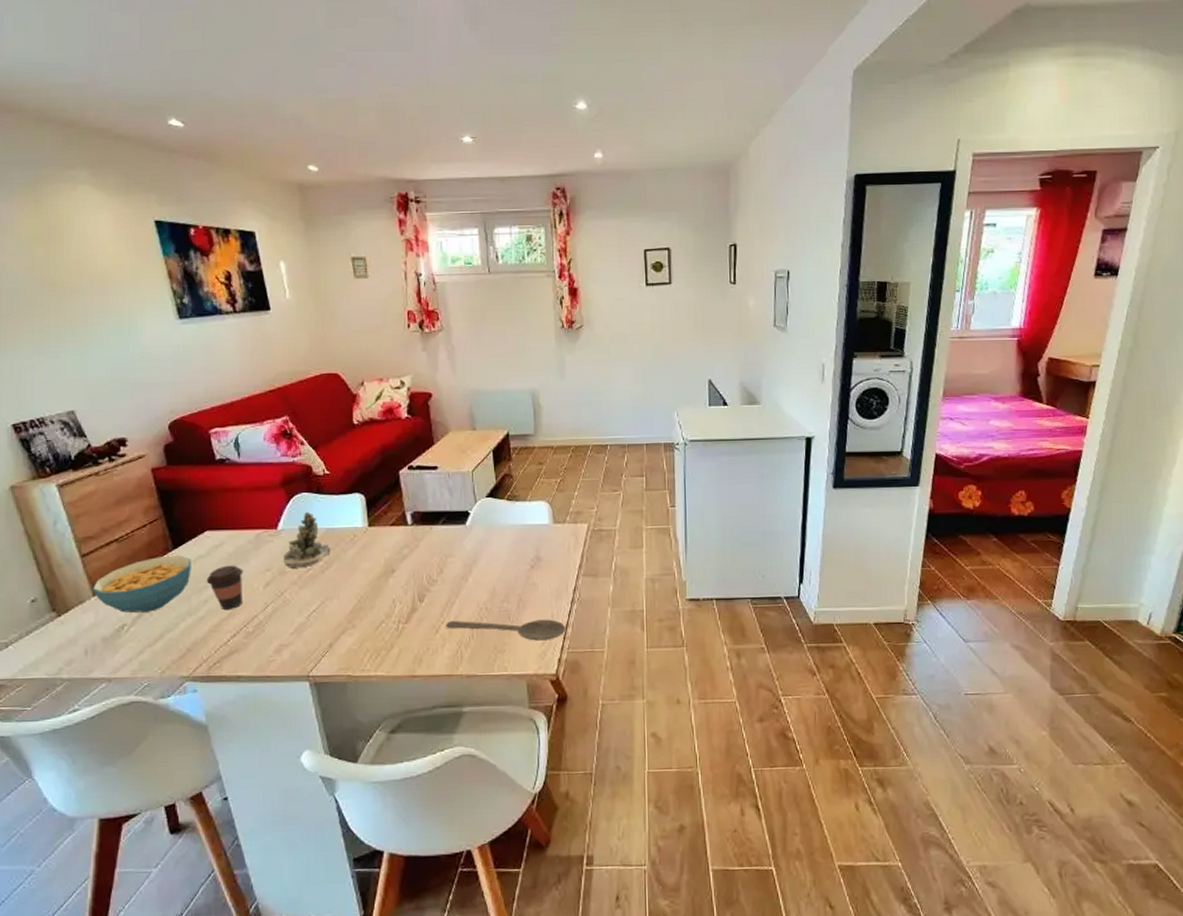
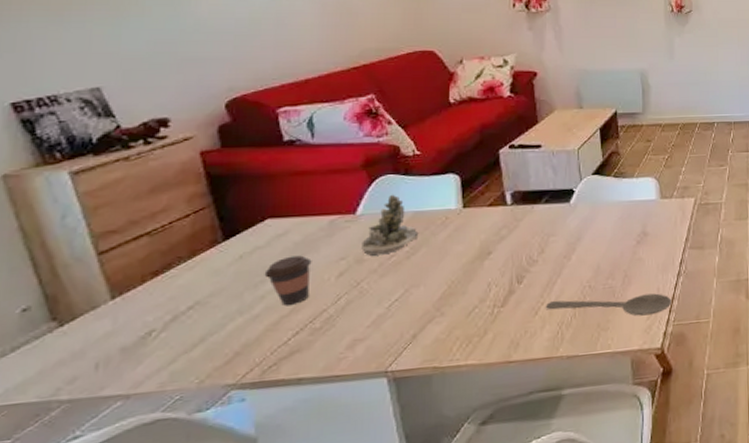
cereal bowl: present [92,555,191,613] -> none [110,247,246,317]

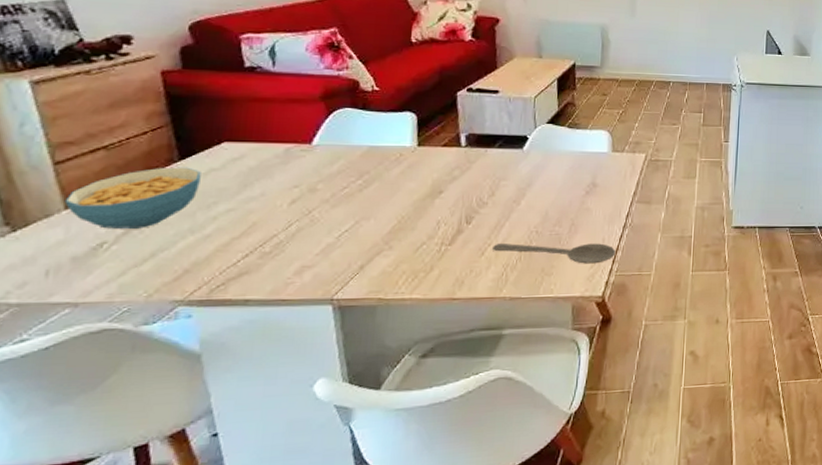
cereal bowl: none [110,247,246,317] -> present [64,167,201,229]
coffee cup: present [264,255,312,305] -> none [217,180,266,227]
succulent planter: present [361,194,419,256] -> none [315,127,373,186]

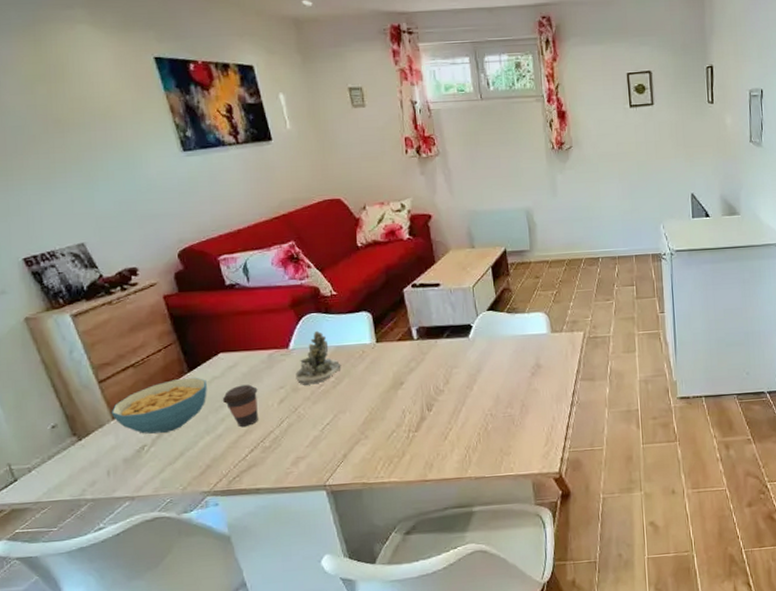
coffee cup: none [217,180,266,227] -> present [222,384,258,427]
succulent planter: none [315,127,373,186] -> present [296,330,341,385]
wooden spoon: present [493,242,616,264] -> none [454,422,567,443]

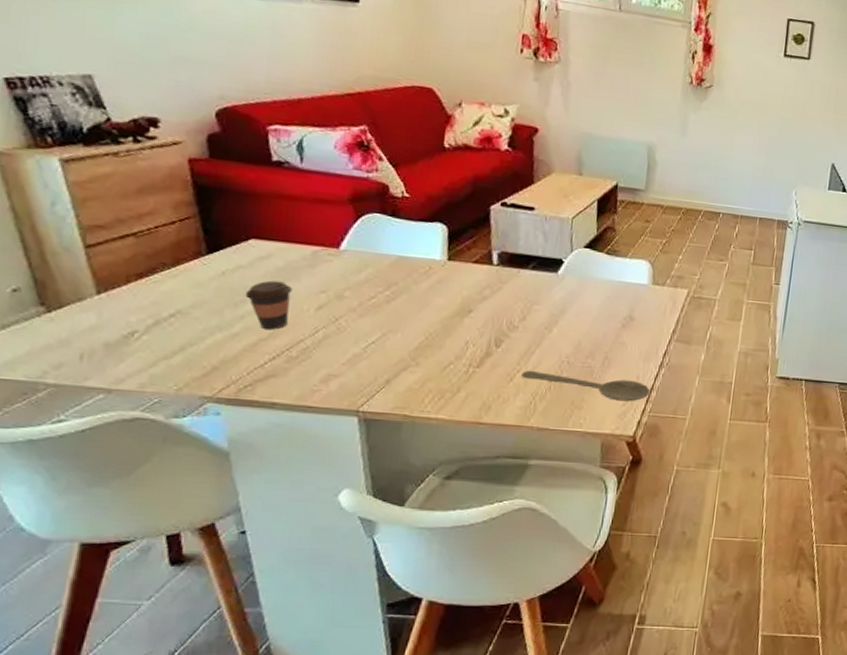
cereal bowl: present [111,377,207,434] -> none [96,260,229,321]
succulent planter: present [296,330,341,385] -> none [342,234,401,295]
wooden spoon: none [454,422,567,443] -> present [522,370,650,402]

